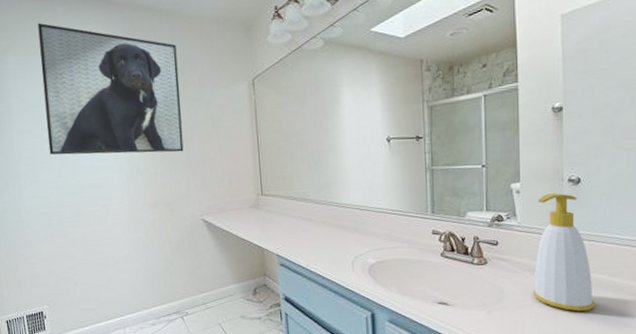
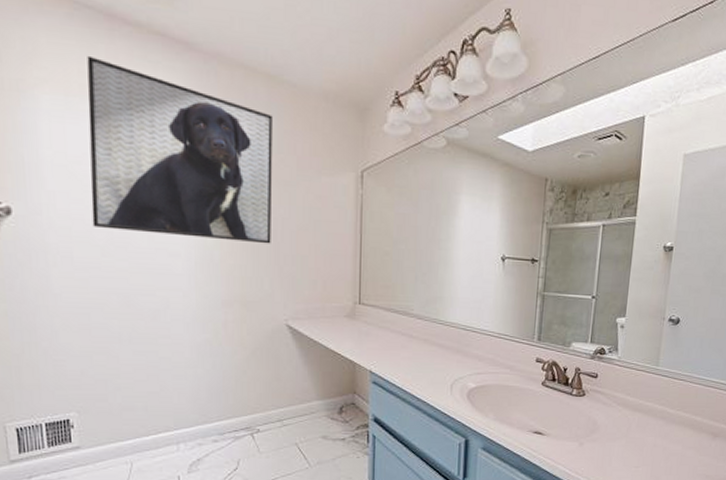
soap bottle: present [533,193,595,312] -> none [623,331,678,447]

